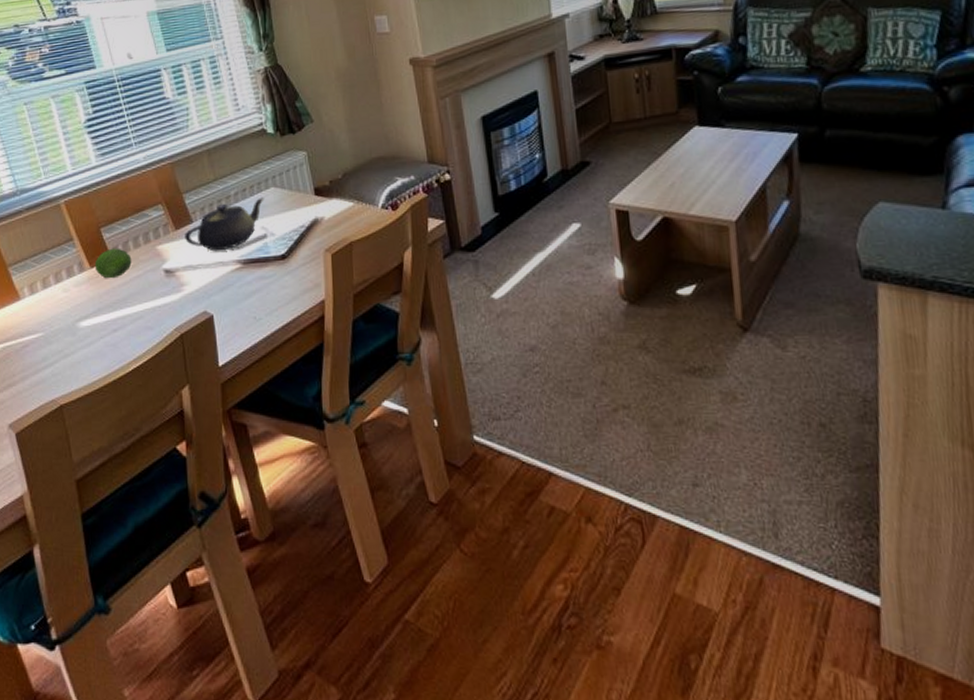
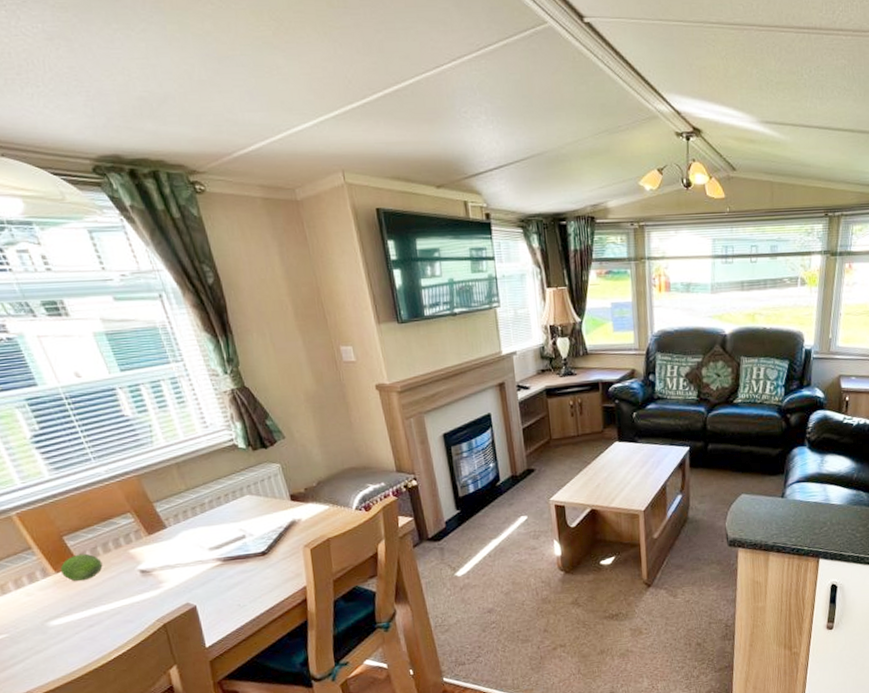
teapot: present [185,197,264,252] -> none [159,504,240,552]

